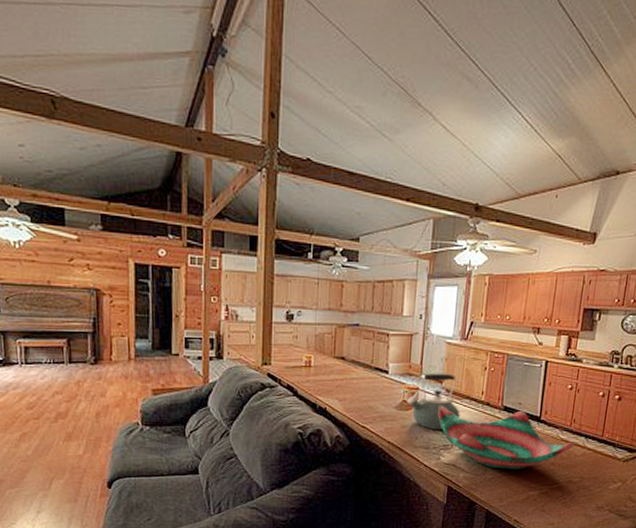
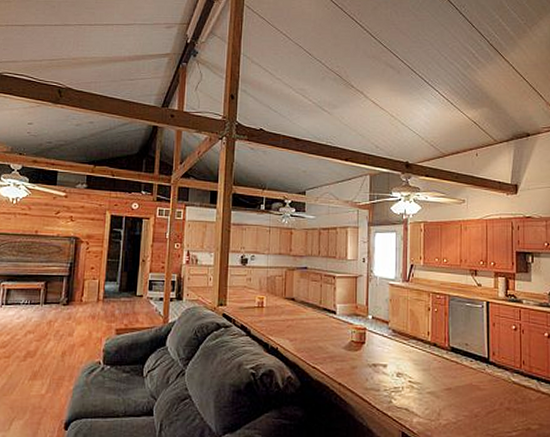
kettle: present [406,373,460,431] -> none [355,313,408,372]
decorative bowl: present [438,406,575,469] -> none [386,347,527,415]

